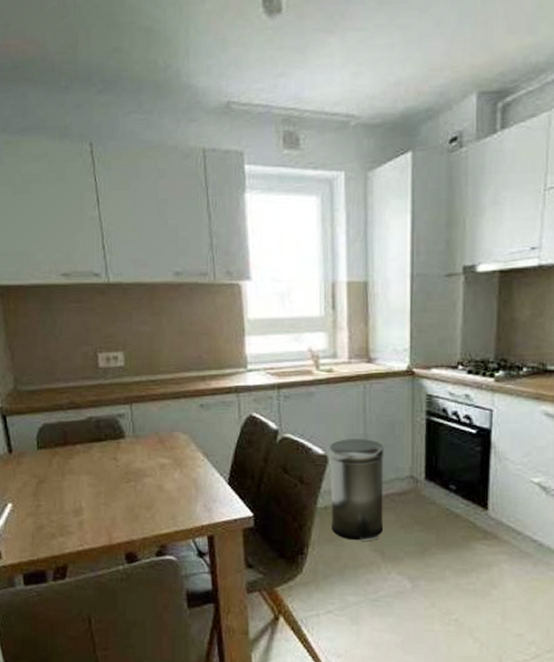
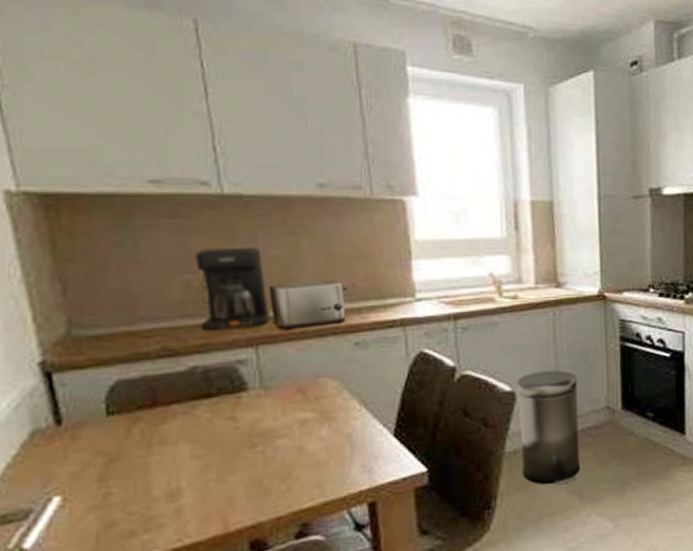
coffee maker: none [90,324,141,391] -> present [193,246,271,332]
toaster: none [139,352,195,393] -> present [268,279,347,332]

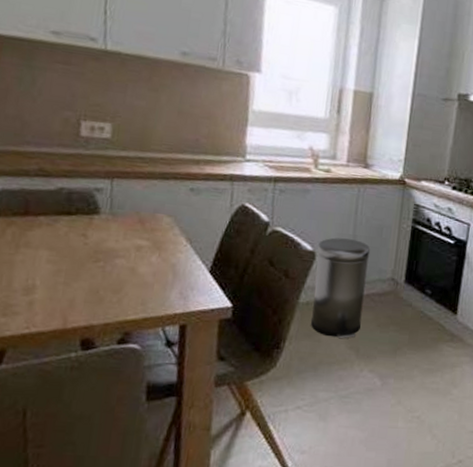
coffee maker: present [193,246,271,332] -> none [71,92,128,163]
toaster: present [268,279,347,332] -> none [128,129,192,172]

